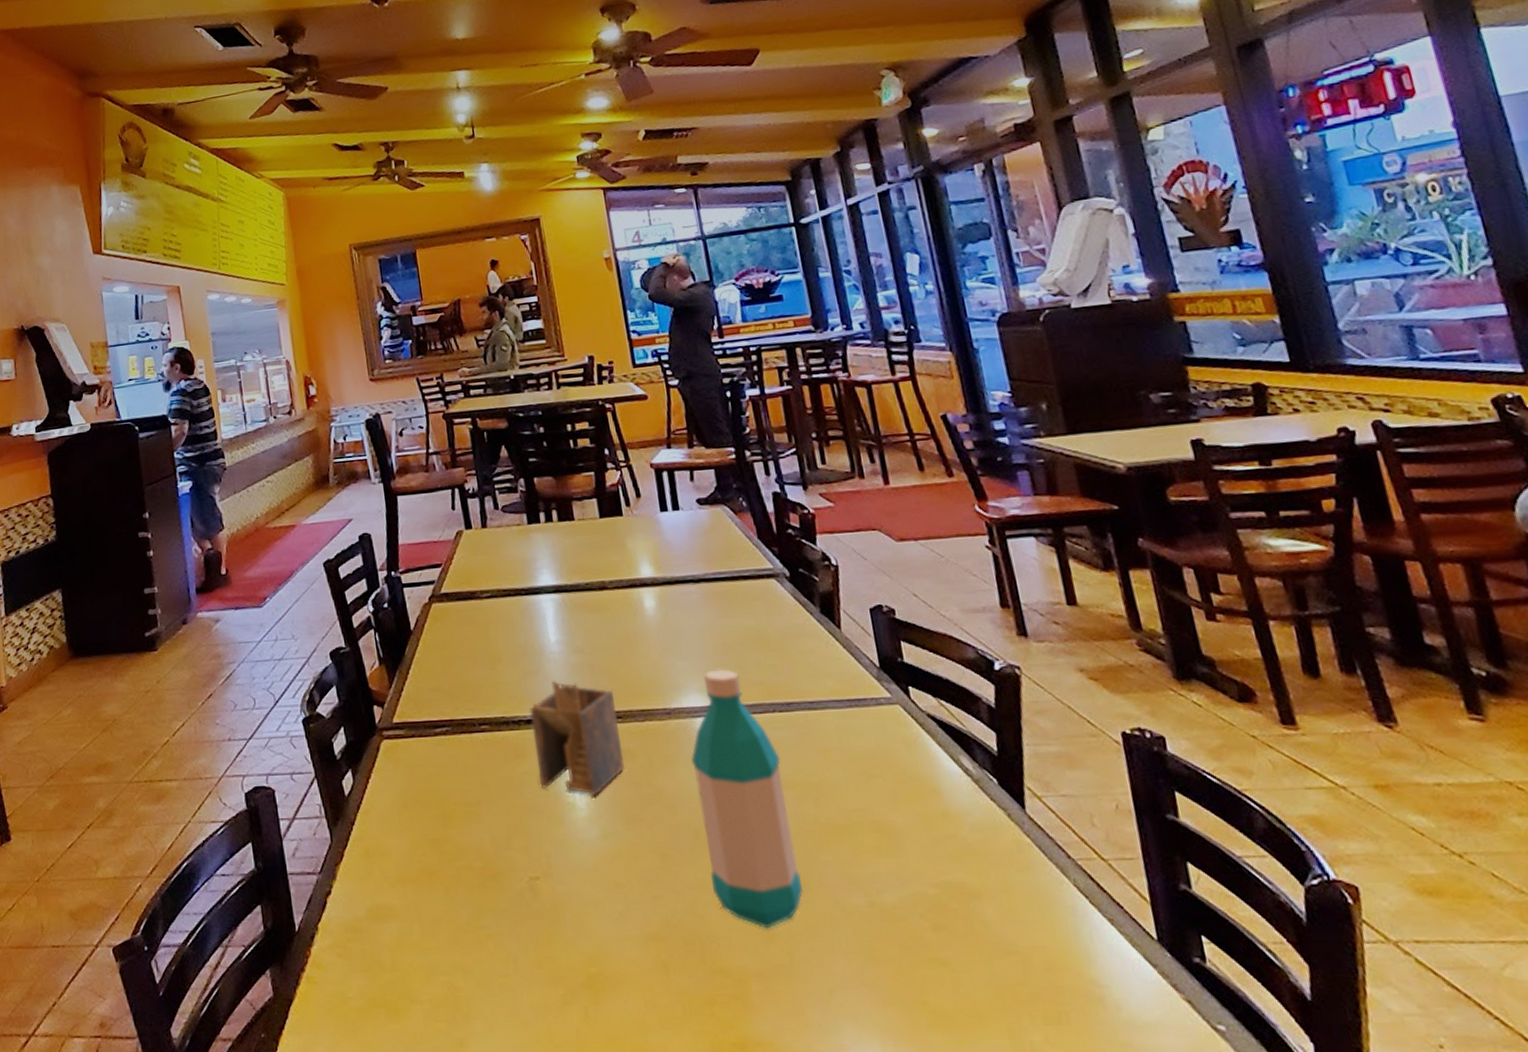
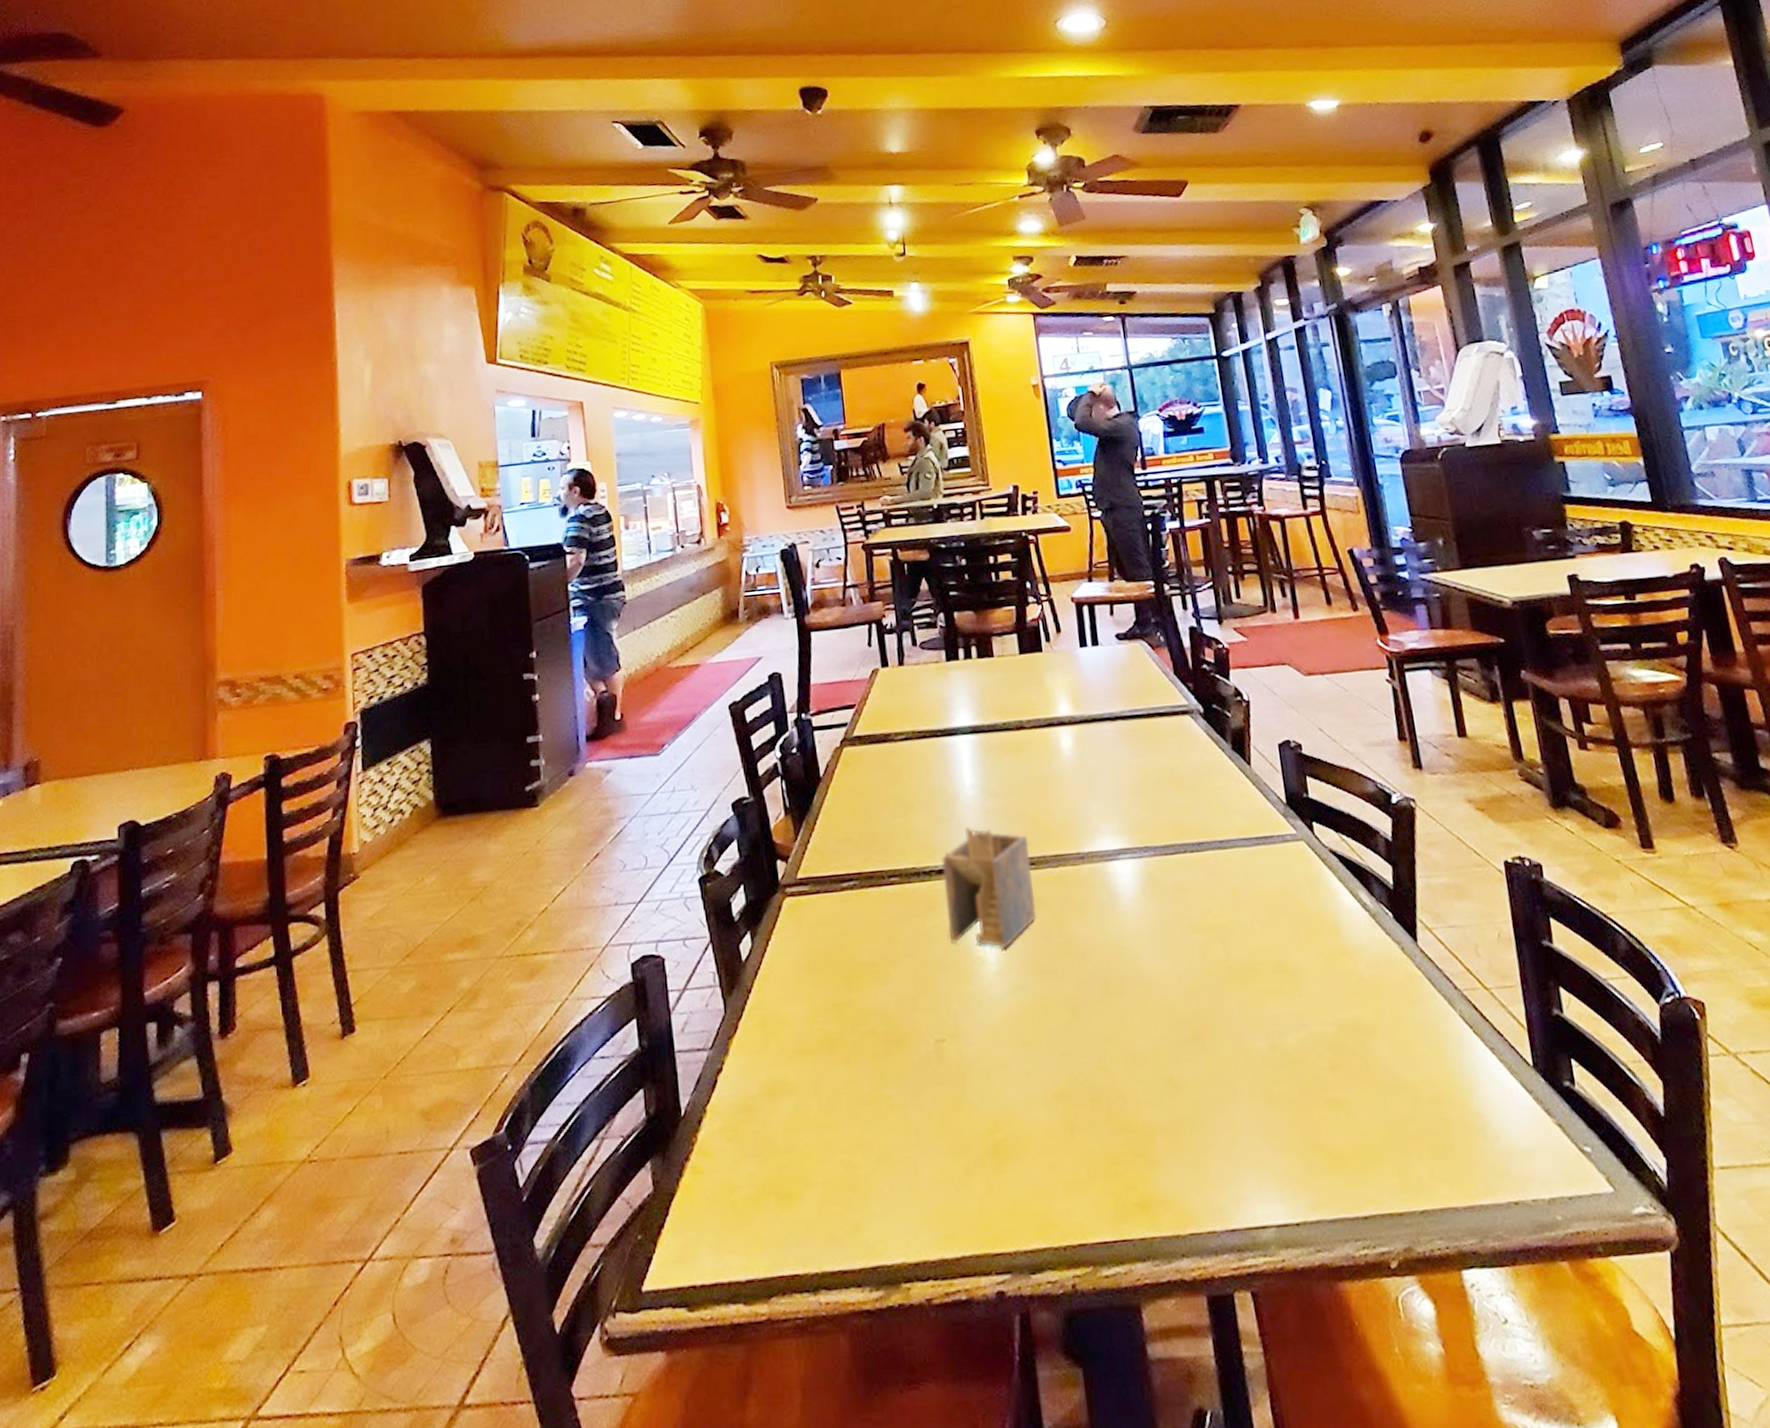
water bottle: present [691,669,803,929] -> none [1103,809,1208,1080]

